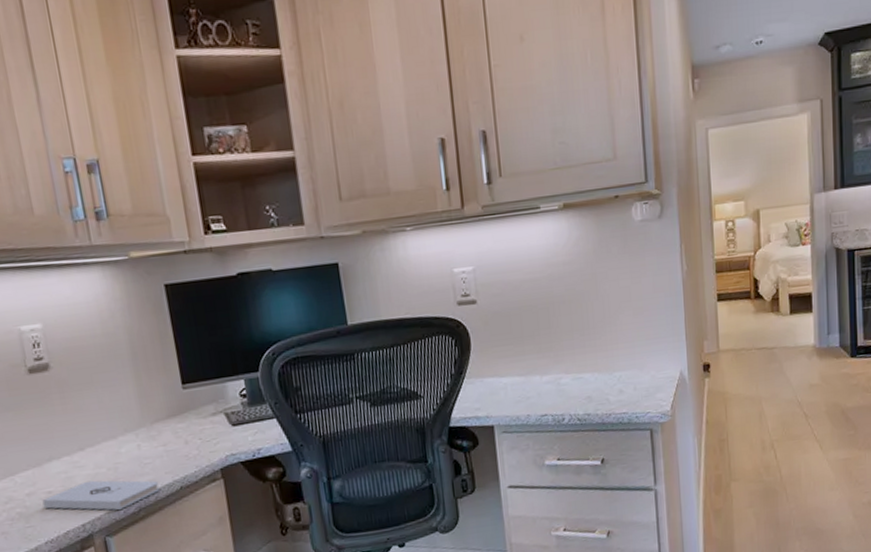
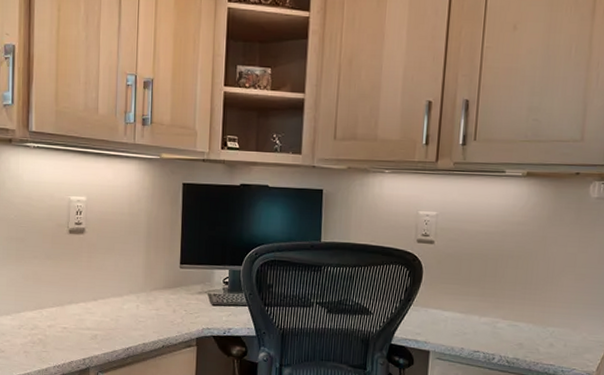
notepad: present [42,480,160,511] -> none [58,325,147,354]

